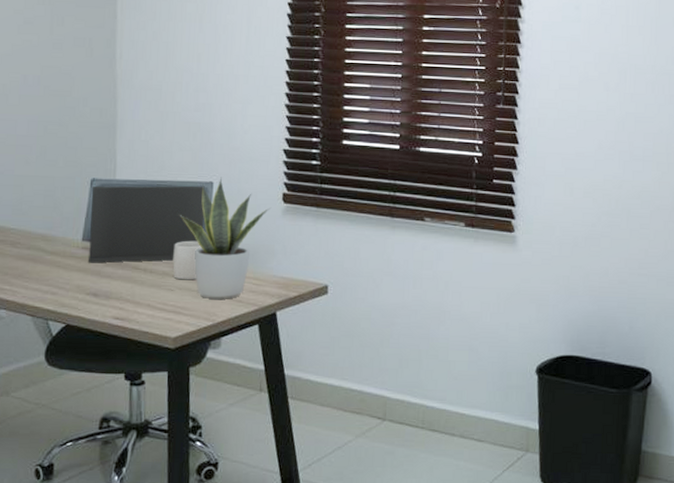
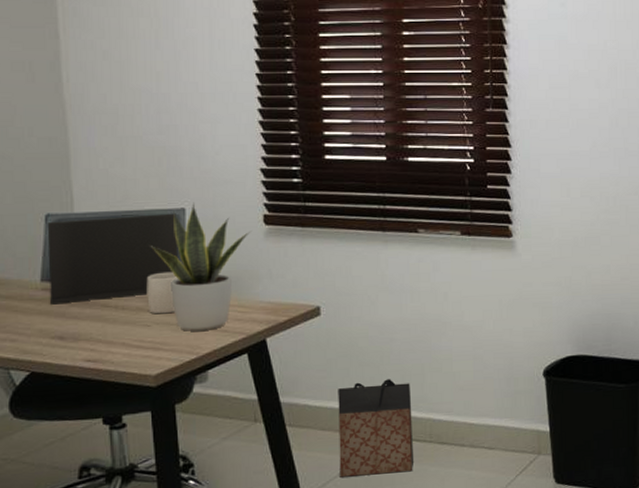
bag: none [334,362,407,456] -> present [338,379,414,477]

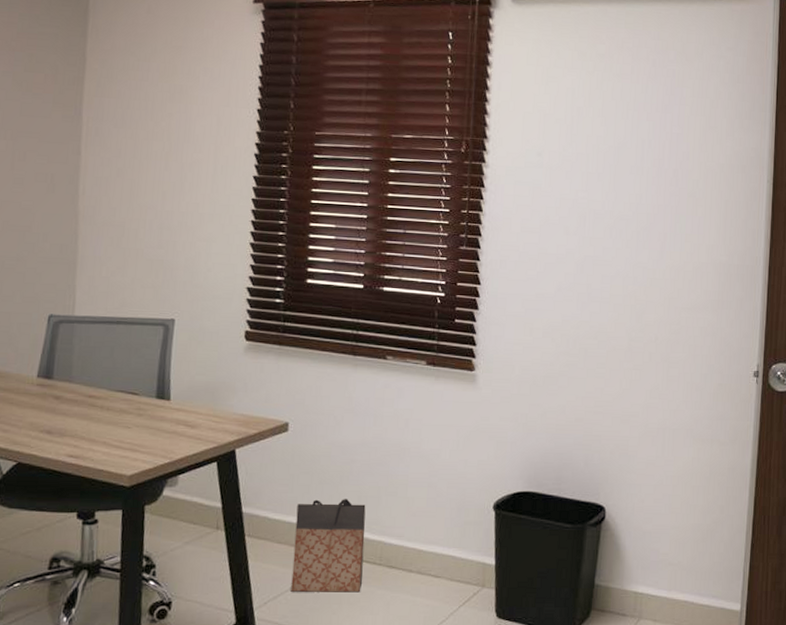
laptop: present [47,213,179,305] -> none [43,322,167,400]
mug: present [146,271,178,314] -> none [130,377,161,418]
potted plant: present [150,202,251,331] -> none [139,314,232,437]

